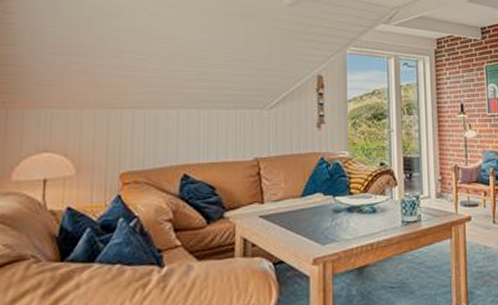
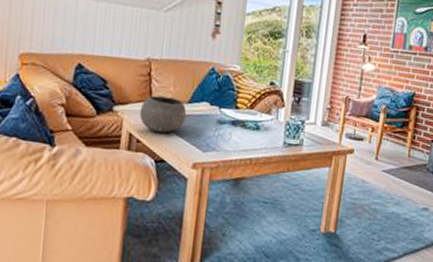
bowl: none [252,193,301,233] -> present [139,95,187,133]

